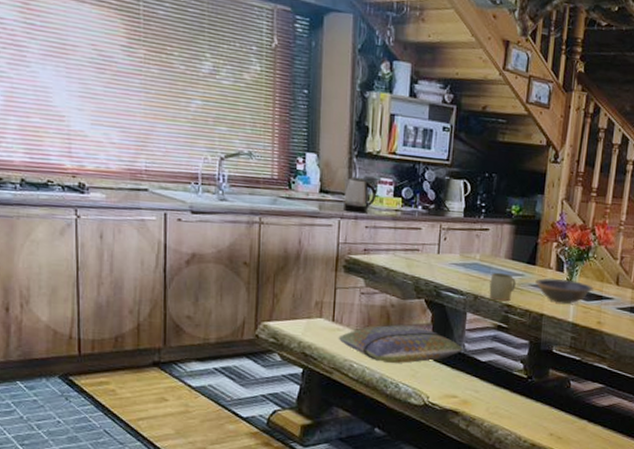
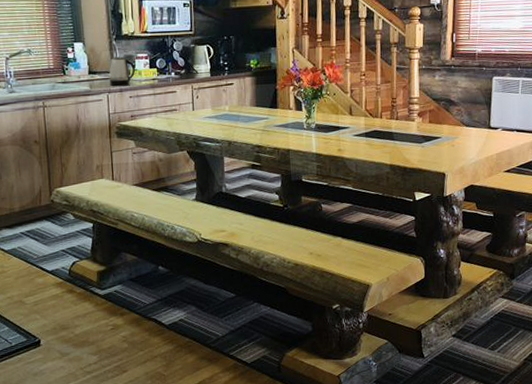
cushion: present [338,325,464,363] -> none [118,174,226,209]
mug: present [489,272,516,301] -> none [240,119,263,143]
bowl: present [535,278,593,303] -> none [279,117,330,138]

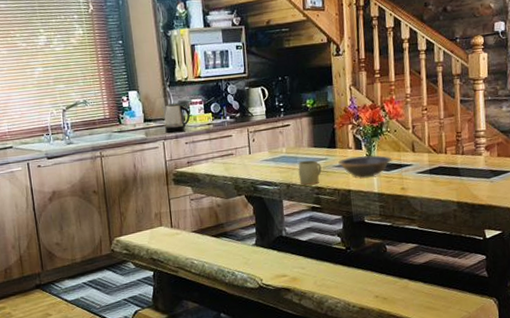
mug: none [240,119,263,143] -> present [298,160,322,185]
bowl: none [279,117,330,138] -> present [338,155,392,177]

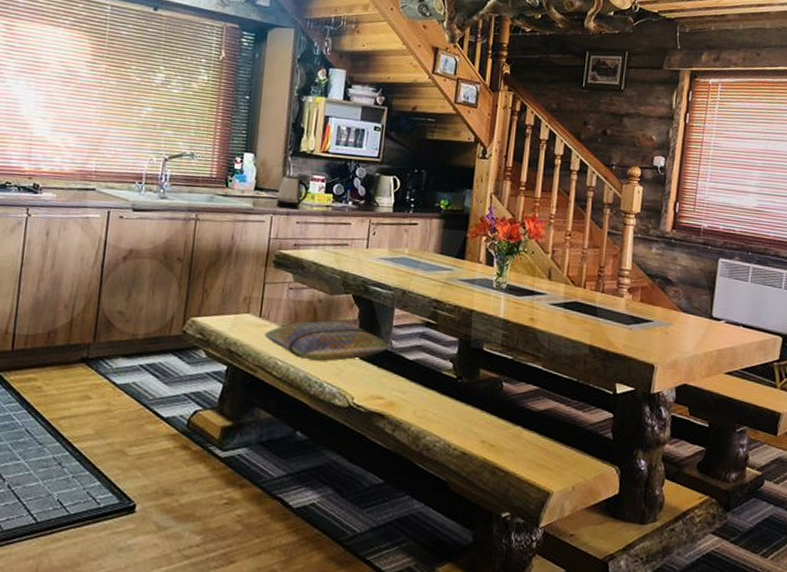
cushion: none [178,219,286,256] -> present [264,321,392,361]
mug: present [298,160,322,185] -> none [417,267,445,296]
bowl: present [338,155,392,177] -> none [464,273,525,299]

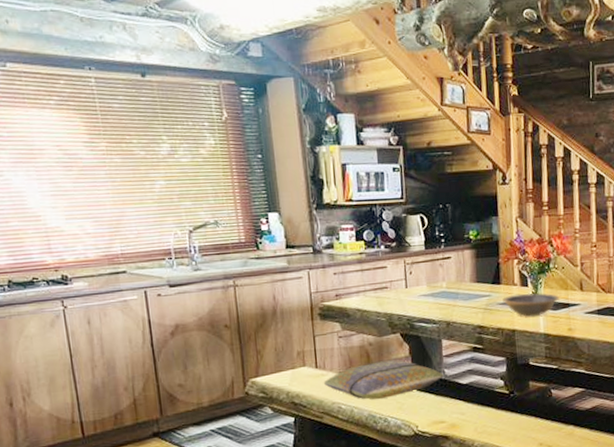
kettle: present [276,174,309,210] -> none [307,228,340,262]
bowl: none [464,273,525,299] -> present [503,293,559,316]

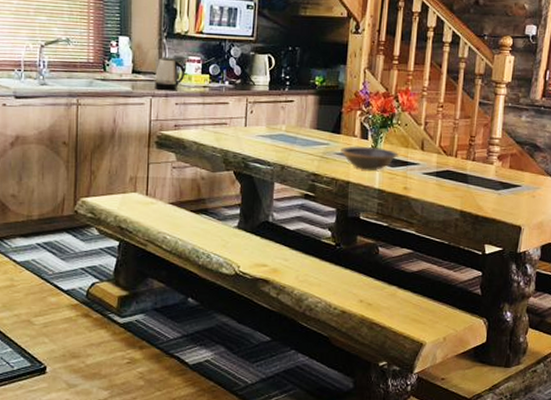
kettle: none [307,228,340,262] -> present [154,56,186,91]
cushion: present [323,359,445,400] -> none [151,197,273,234]

